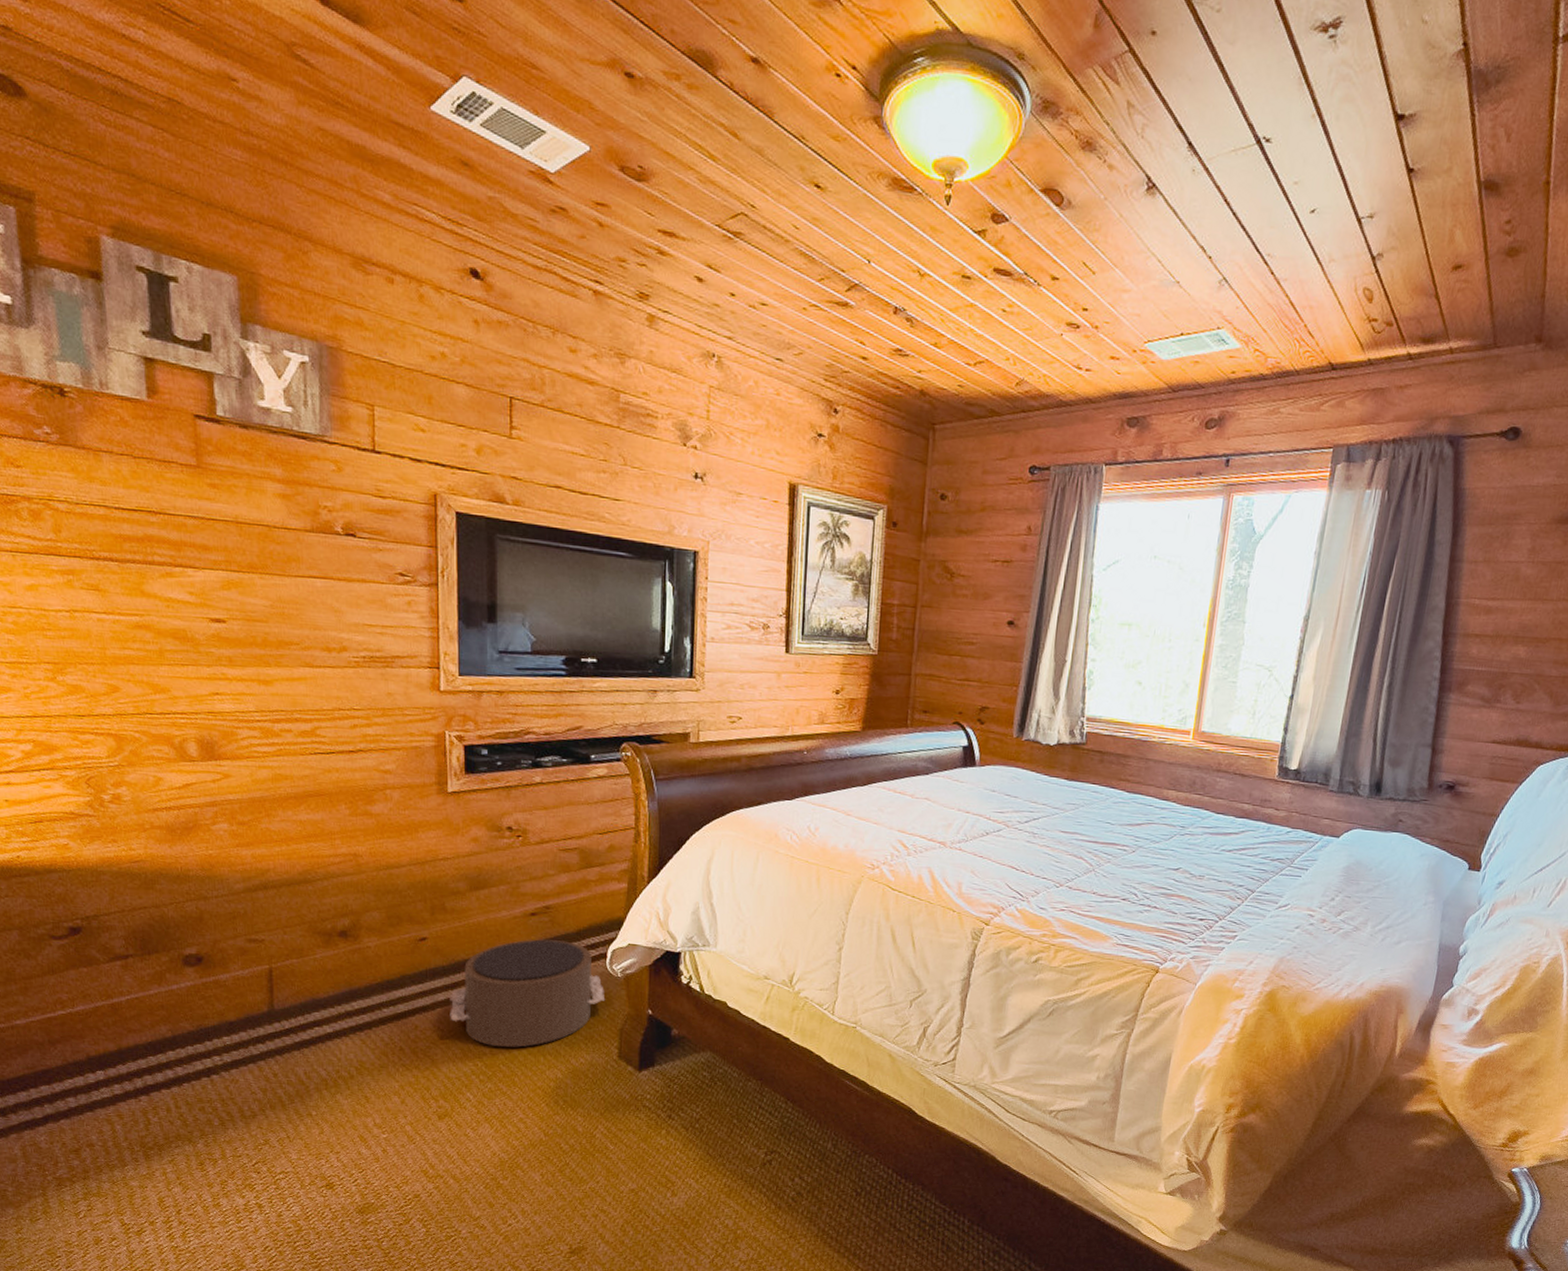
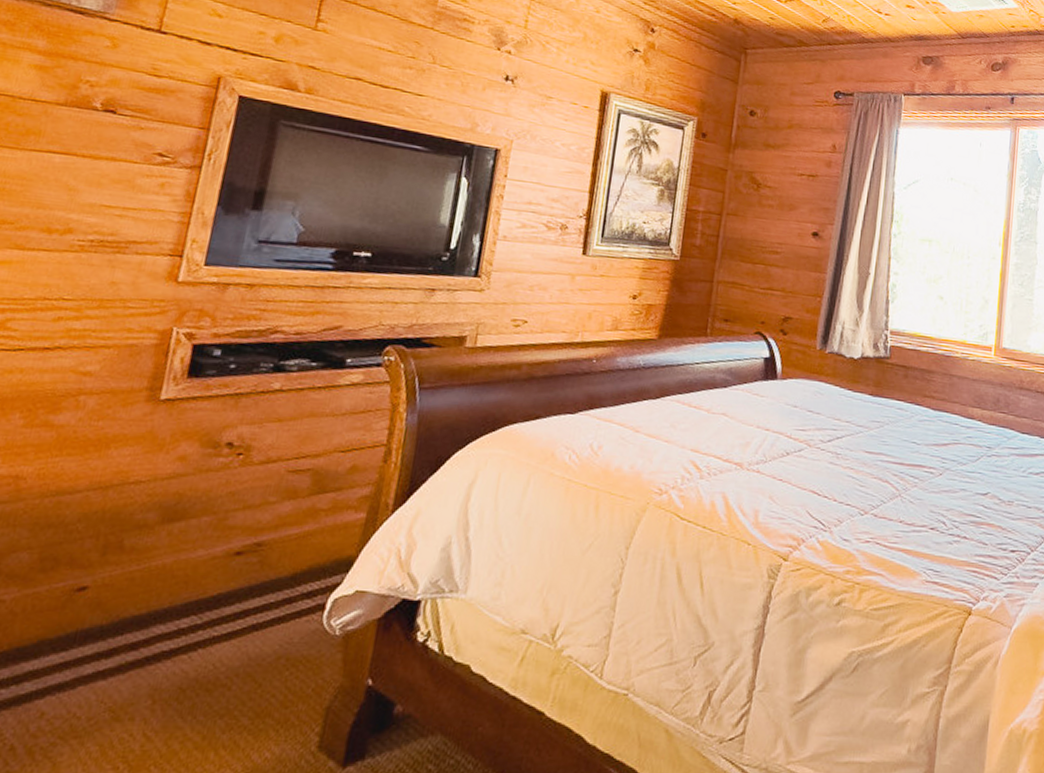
pouf: present [449,939,606,1048] -> none [94,586,315,739]

